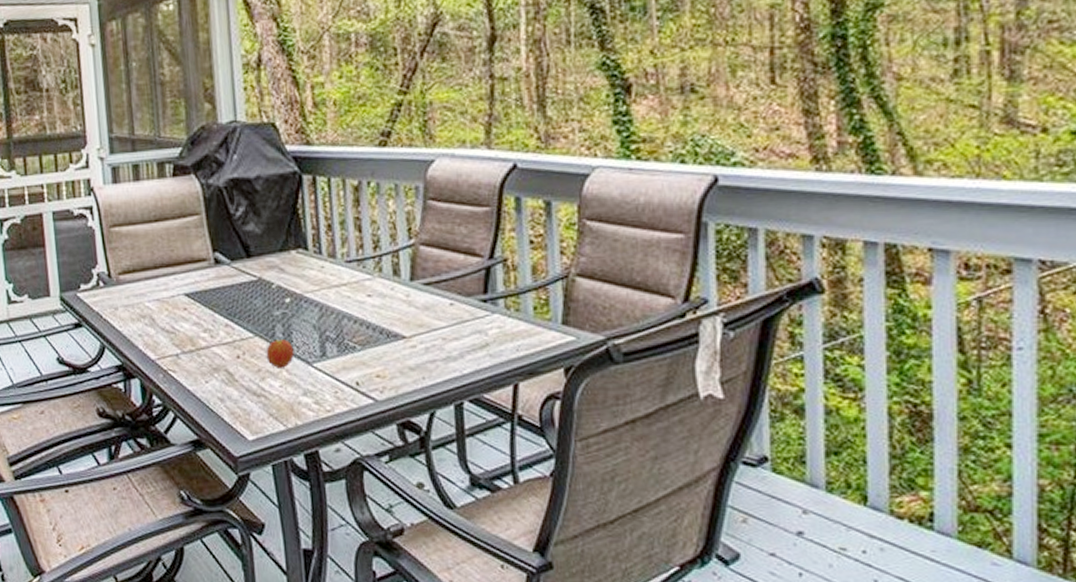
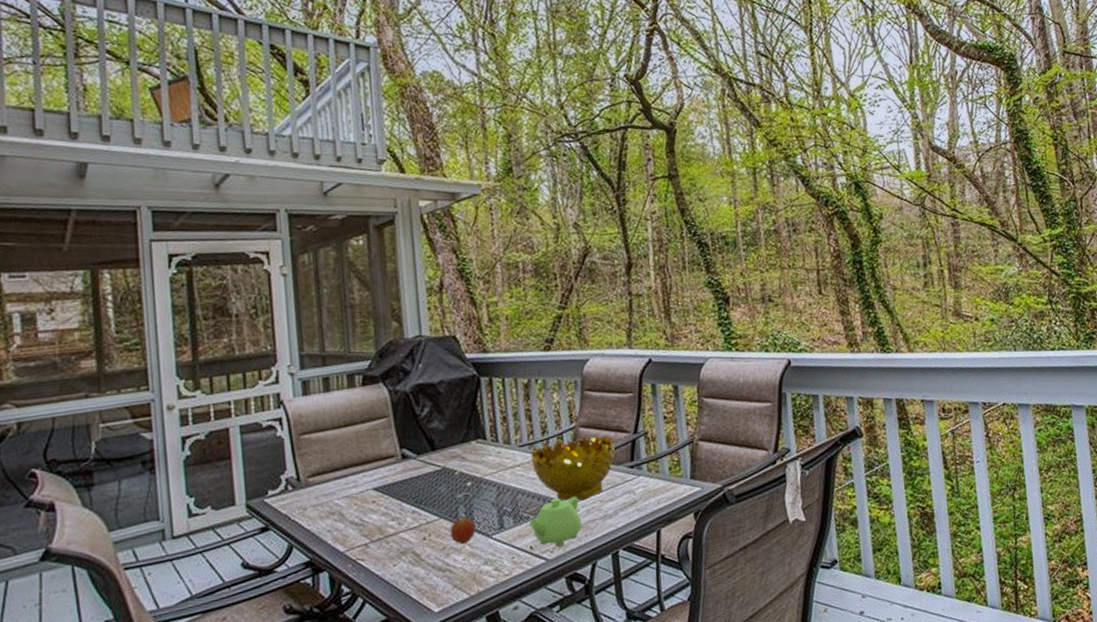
teapot: none [355,328,419,387] -> present [528,496,582,547]
decorative bowl: none [359,255,464,335] -> present [531,435,615,501]

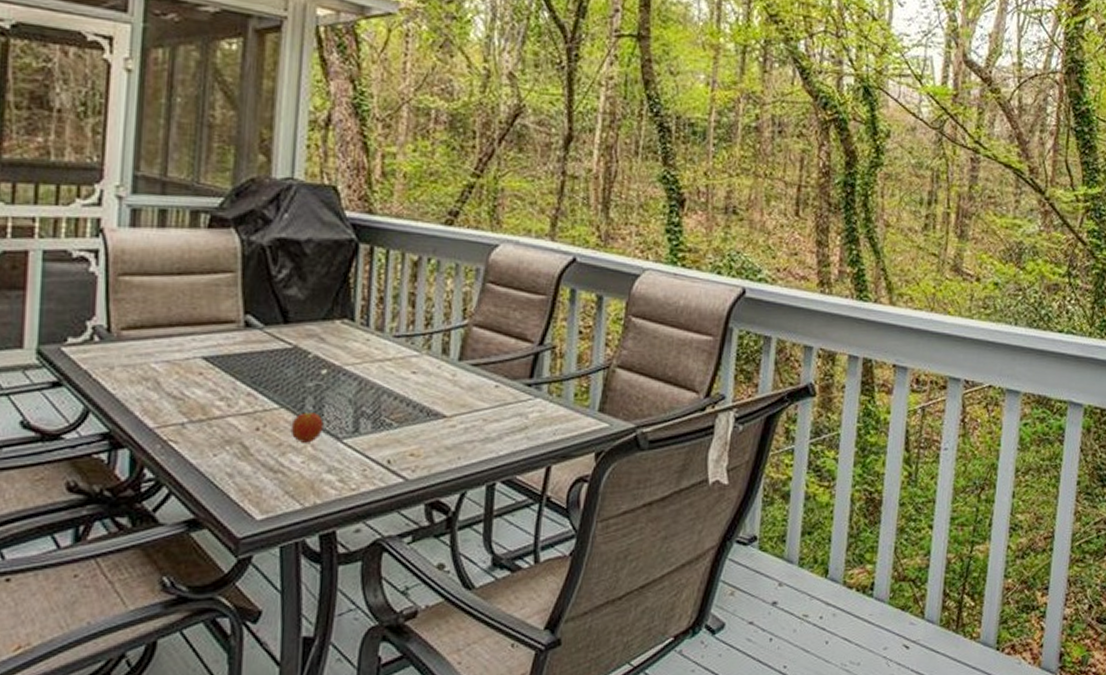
teapot: present [528,496,582,547] -> none [390,406,457,466]
decorative bowl: present [531,435,615,501] -> none [406,336,513,415]

